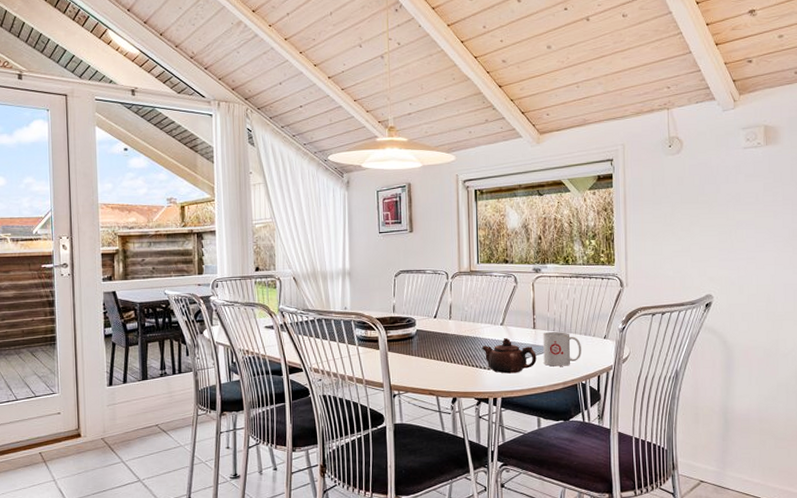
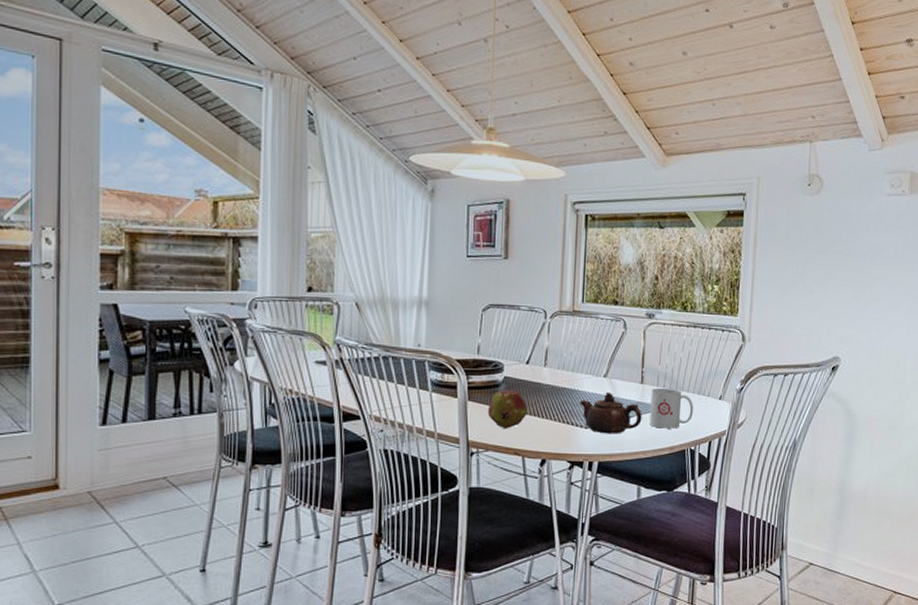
fruit: none [405,341,438,373] -> present [487,390,528,428]

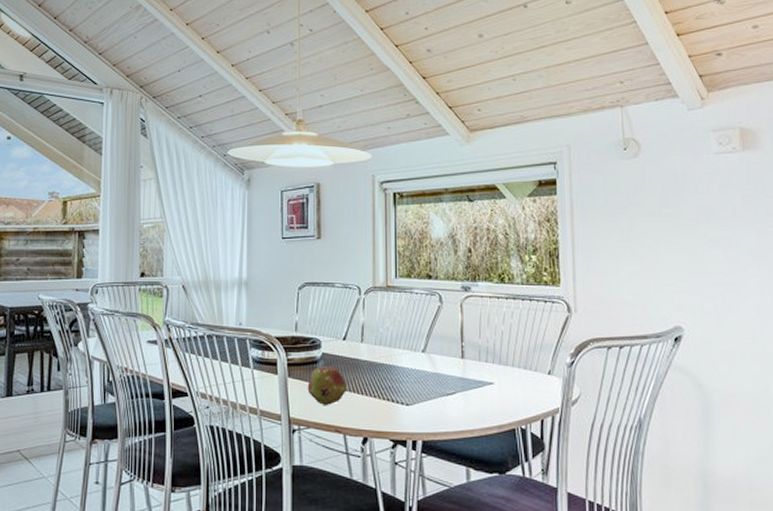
teapot: present [579,393,642,434] -> none [398,368,465,412]
mug: present [649,387,694,429] -> none [473,362,521,406]

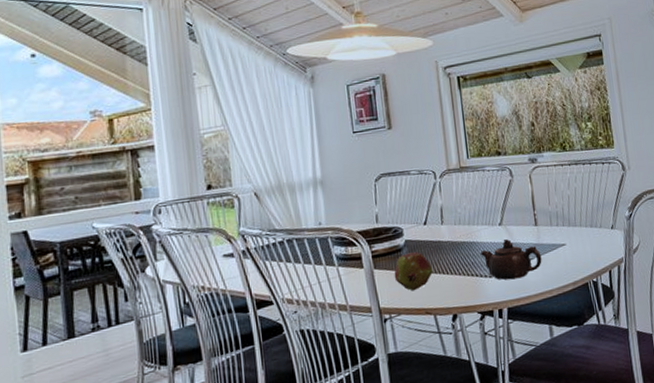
teapot: none [398,368,465,412] -> present [480,239,542,280]

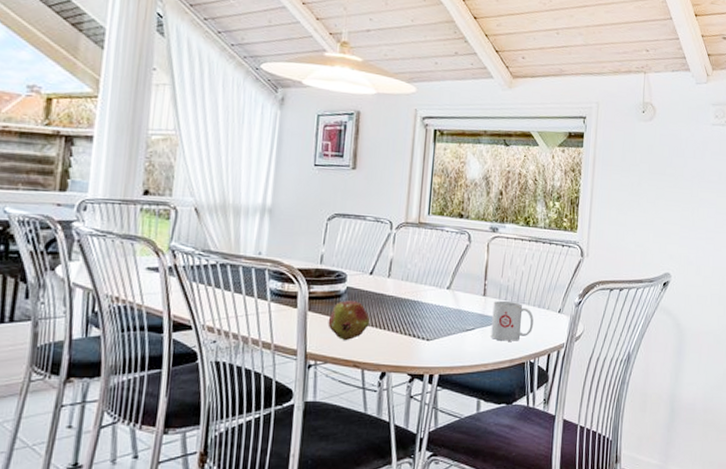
teapot: present [480,239,542,280] -> none [422,305,484,347]
mug: none [546,225,590,266] -> present [491,300,534,341]

